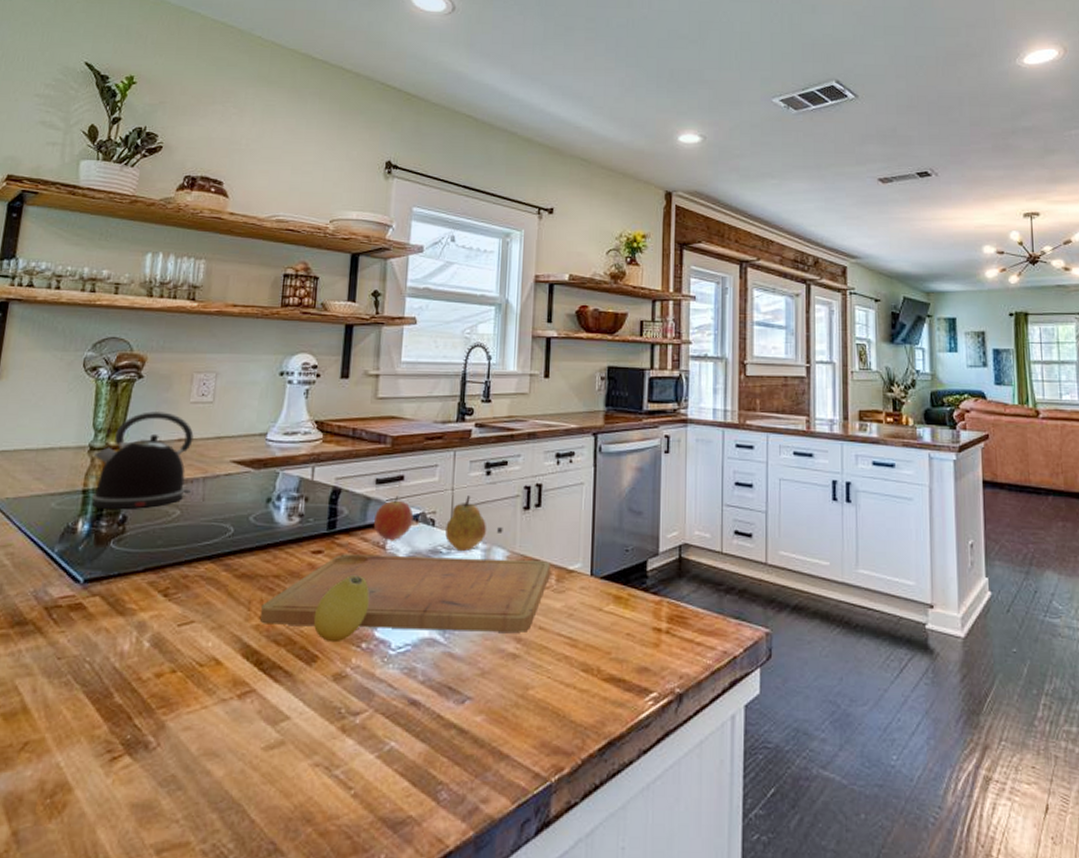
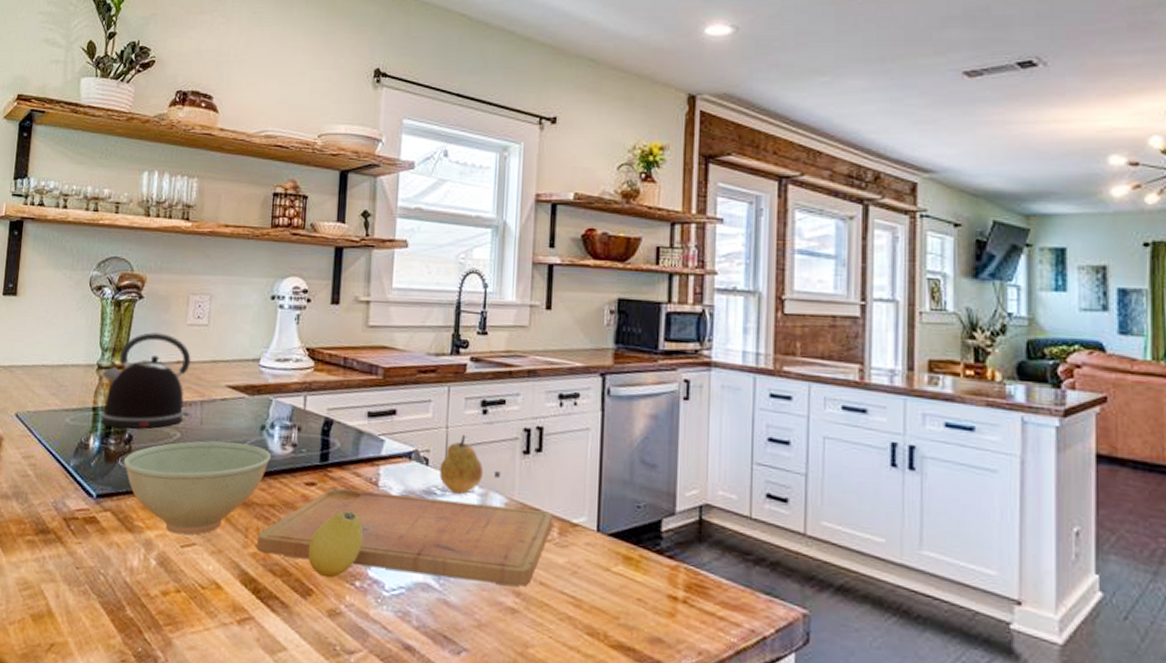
bowl: none [115,517,278,613] -> present [123,441,272,535]
fruit: present [373,495,414,540] -> none [365,430,407,477]

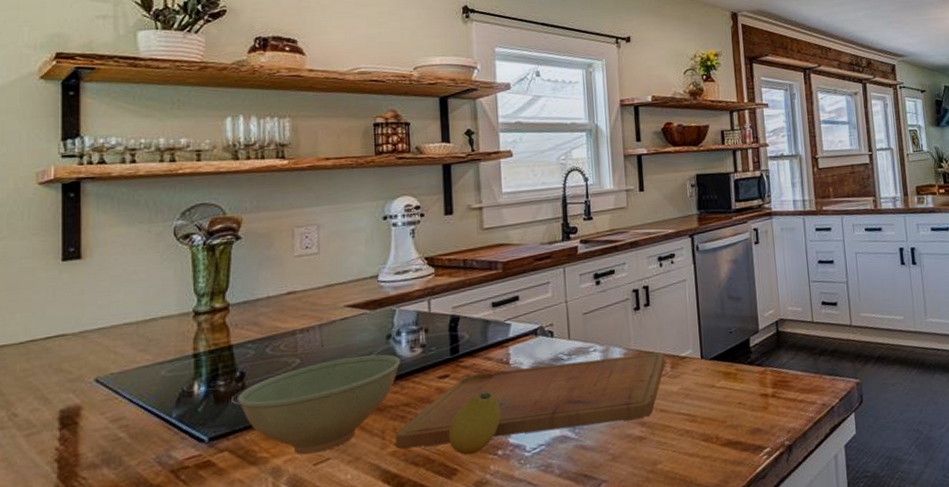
kettle: present [101,332,191,430] -> none [199,268,308,370]
pear: present [440,435,501,494] -> none [564,305,618,355]

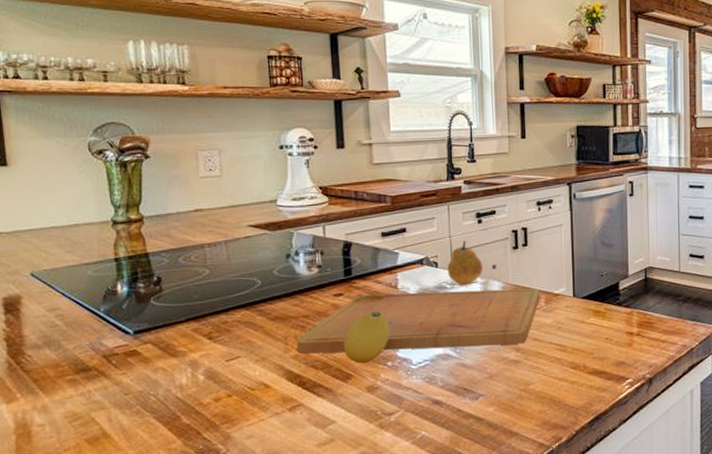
bowl: present [236,354,401,455] -> none [155,271,300,352]
pear: none [564,305,618,355] -> present [447,241,497,285]

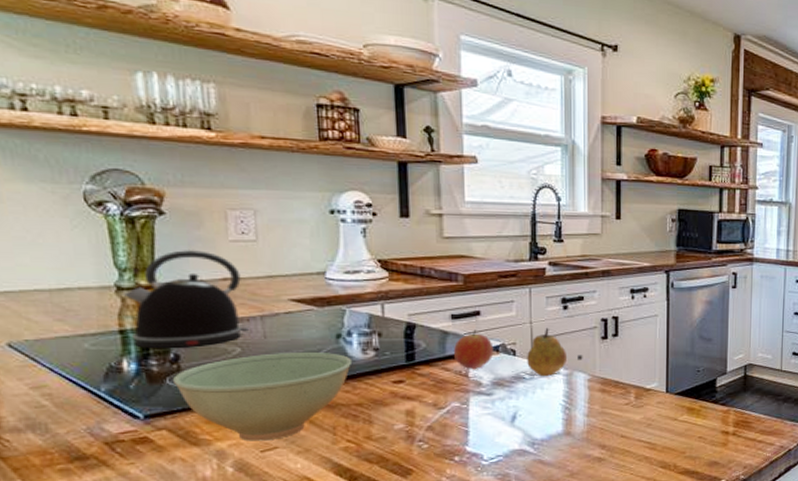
kettle: none [117,187,215,274] -> present [122,250,249,349]
bowl: none [155,271,300,352] -> present [172,353,353,441]
cutting board: present [297,288,540,354] -> none [348,381,629,446]
lemon: present [343,311,389,364] -> none [403,401,457,458]
fruit: none [384,245,419,281] -> present [453,329,494,369]

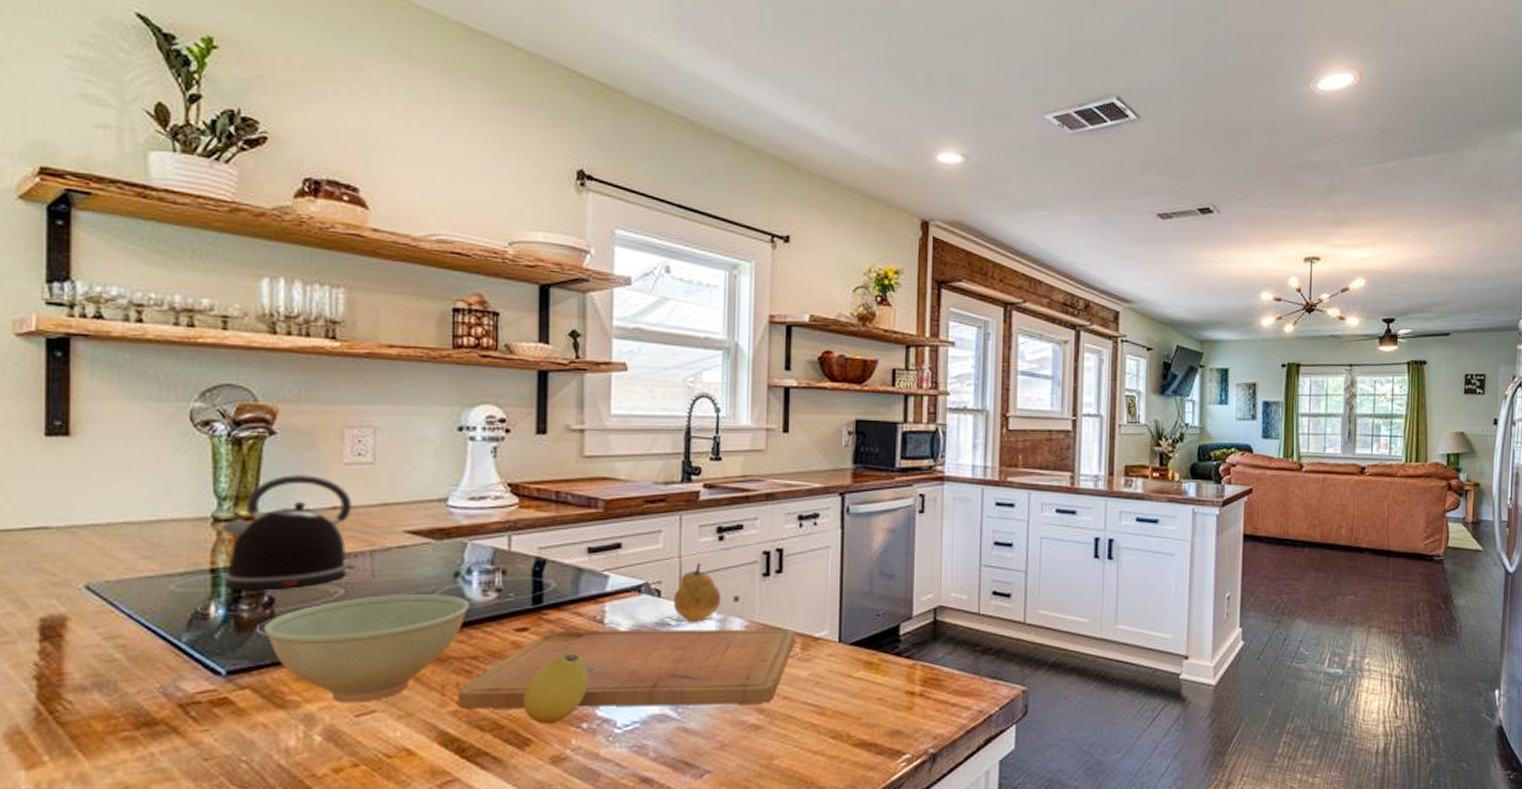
cutting board: none [348,381,629,446] -> present [458,628,794,710]
lemon: none [403,401,457,458] -> present [523,653,588,725]
fruit: present [453,329,494,369] -> none [587,565,635,614]

